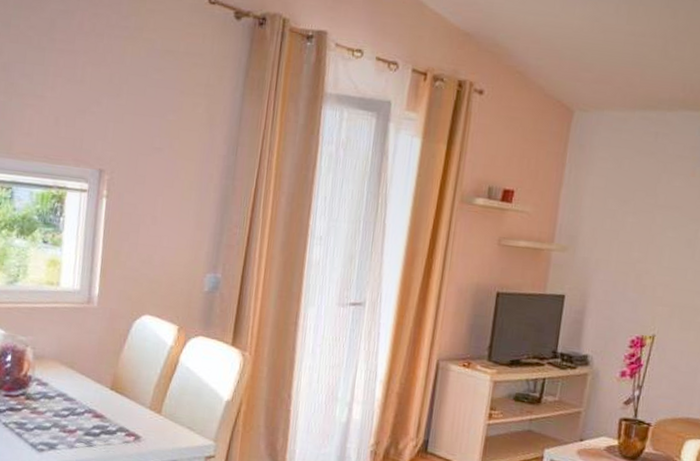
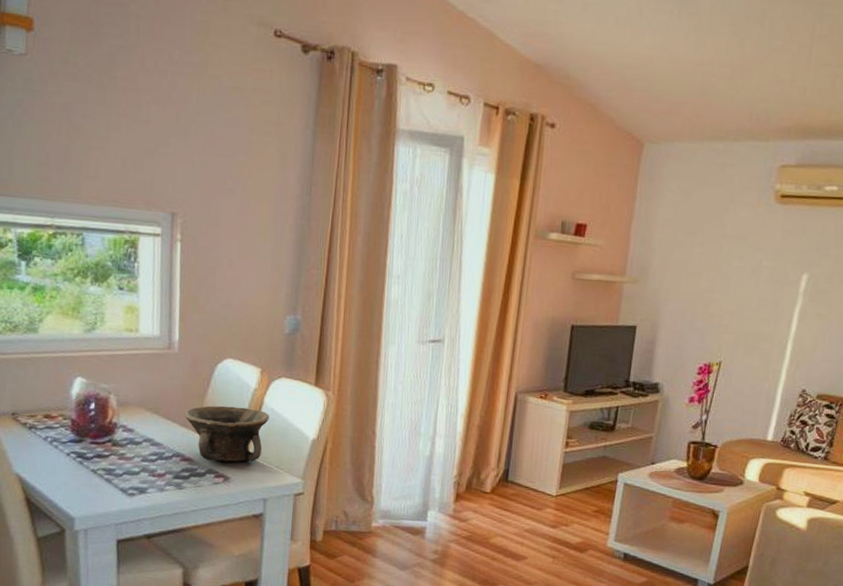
bowl: none [99,362,184,422] -> present [184,405,269,463]

